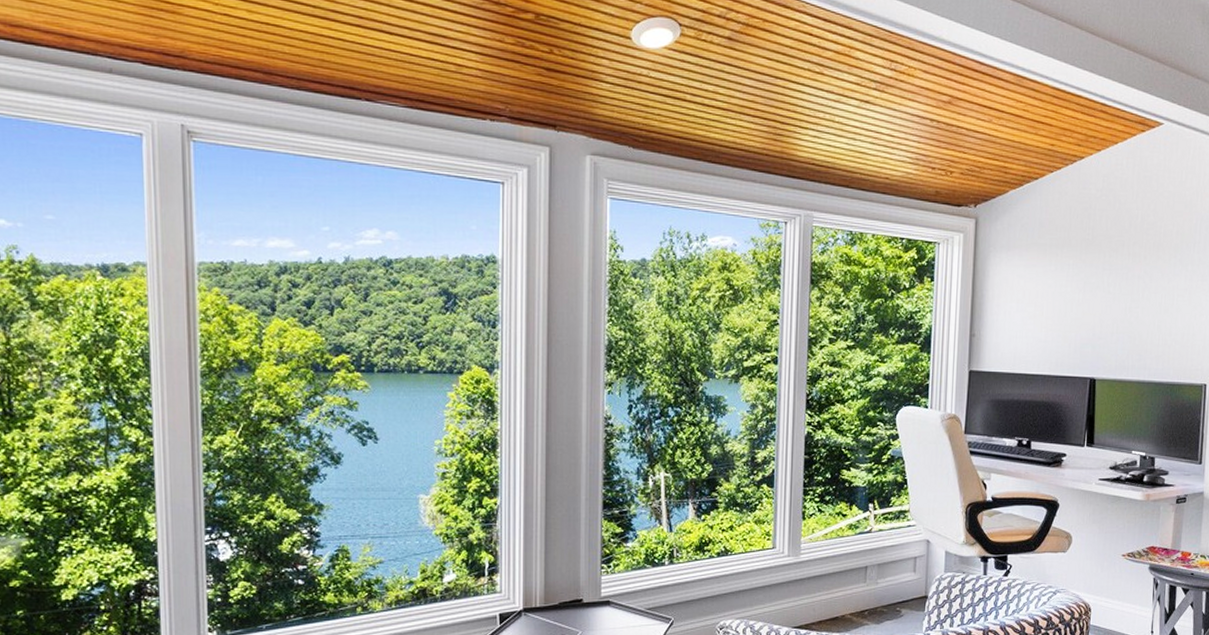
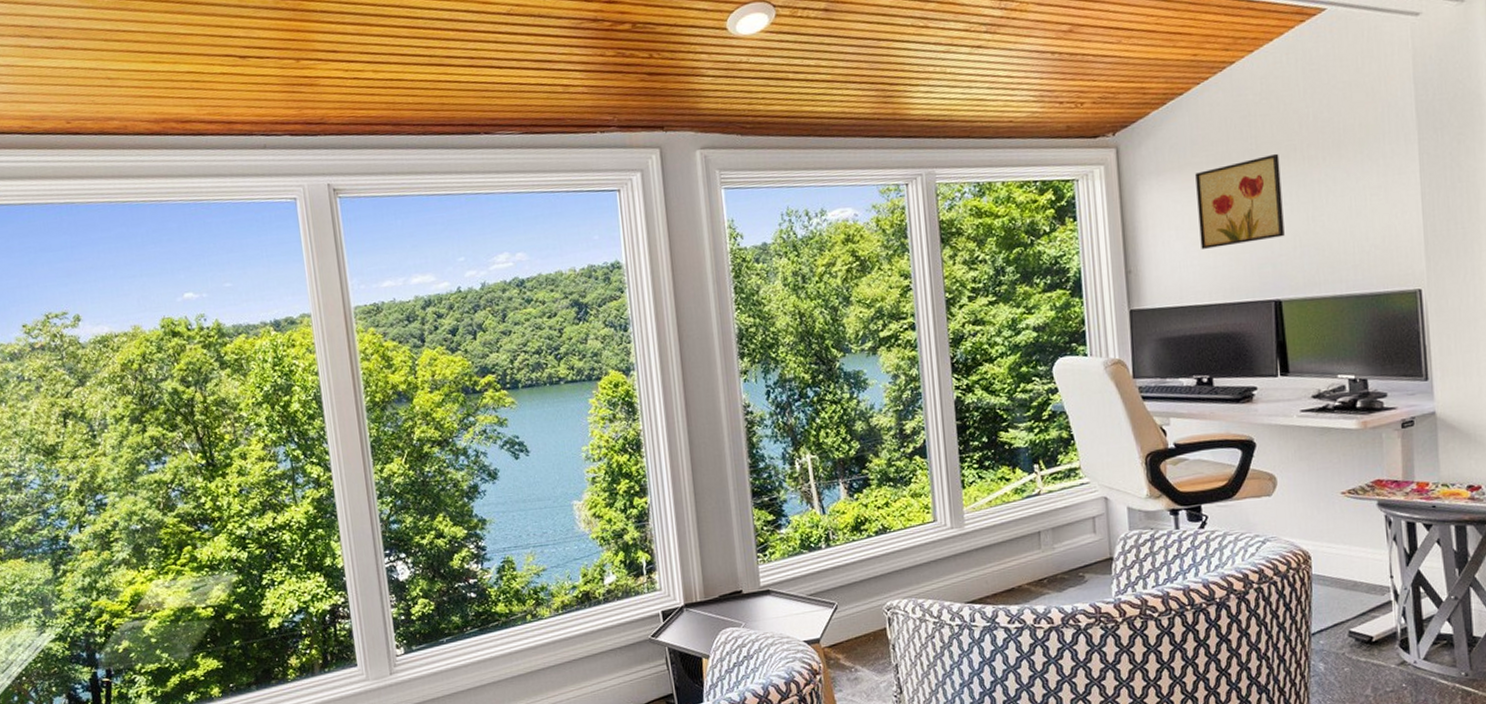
wall art: none [1036,246,1110,324] -> present [1195,153,1285,249]

